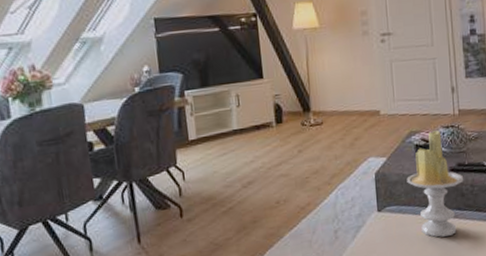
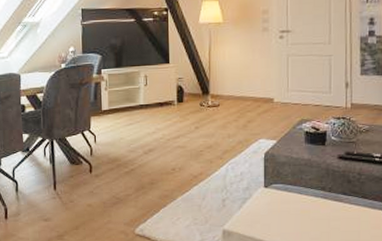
candle: present [407,130,464,237] -> none [294,120,352,217]

